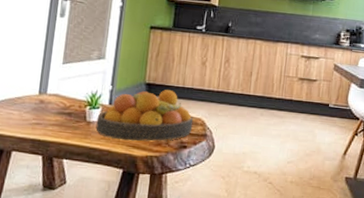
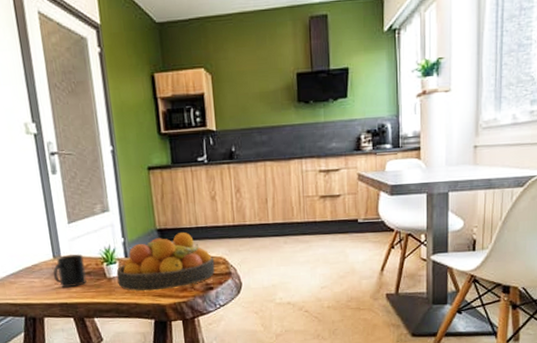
mug: none [33,93,69,125] -> present [53,253,87,288]

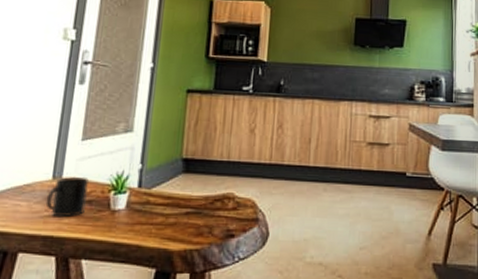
fruit bowl: present [116,232,215,291] -> none [122,165,242,232]

